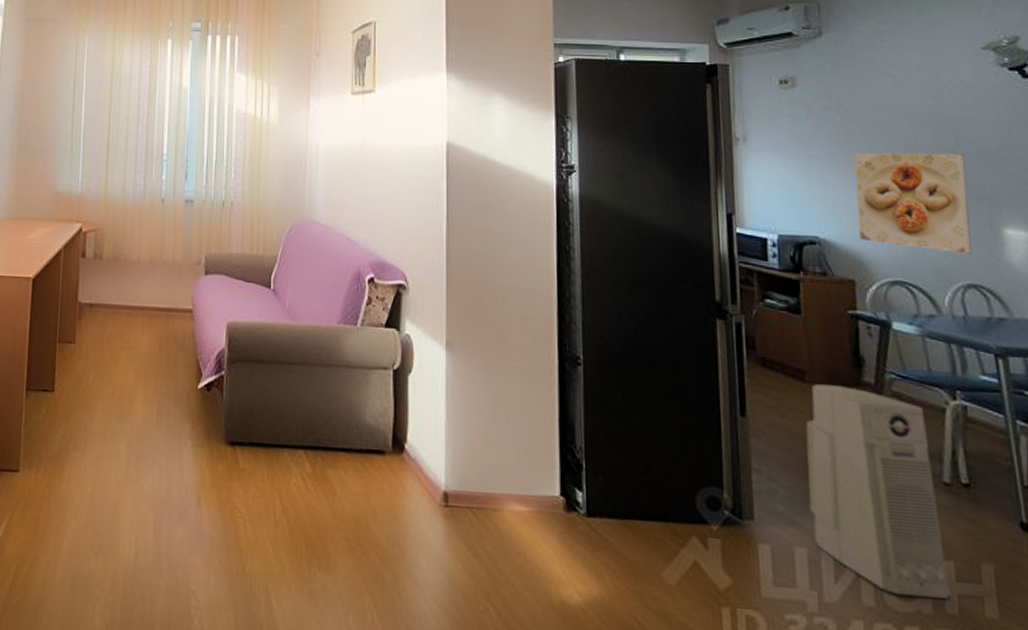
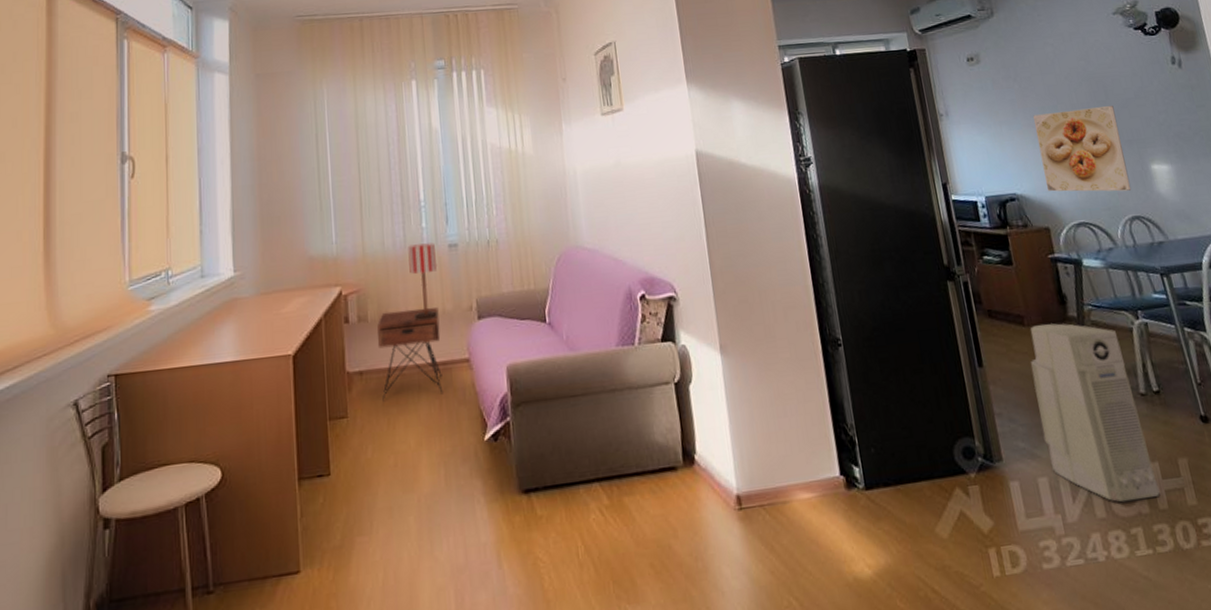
nightstand: none [108,253,169,338] -> present [377,306,444,402]
table lamp: none [145,195,173,268] -> present [408,242,439,321]

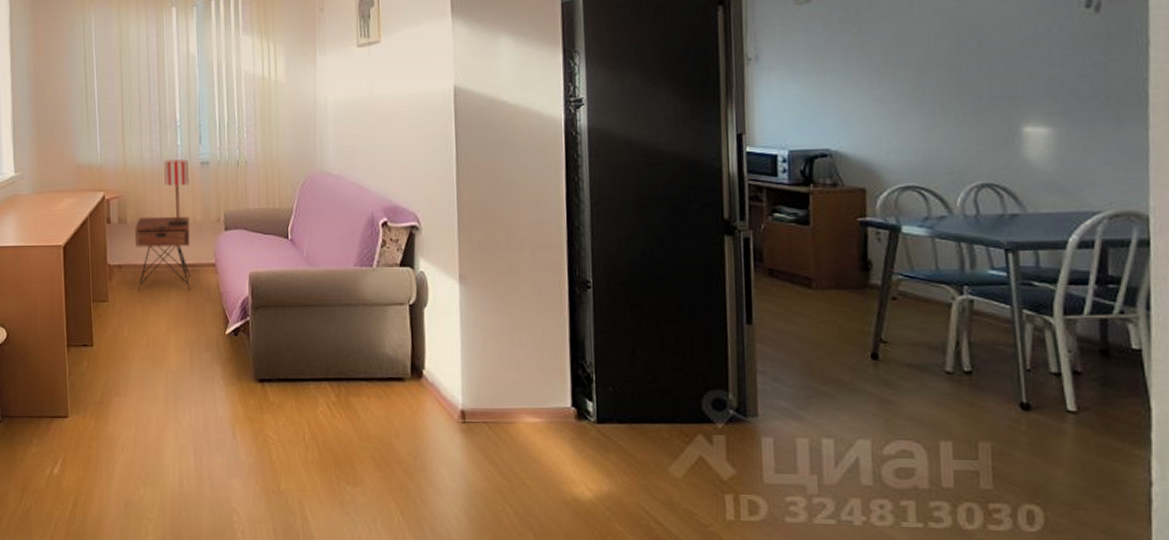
air purifier: present [1030,323,1160,503] -> none [810,290,946,475]
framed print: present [1033,106,1132,192] -> none [870,56,988,155]

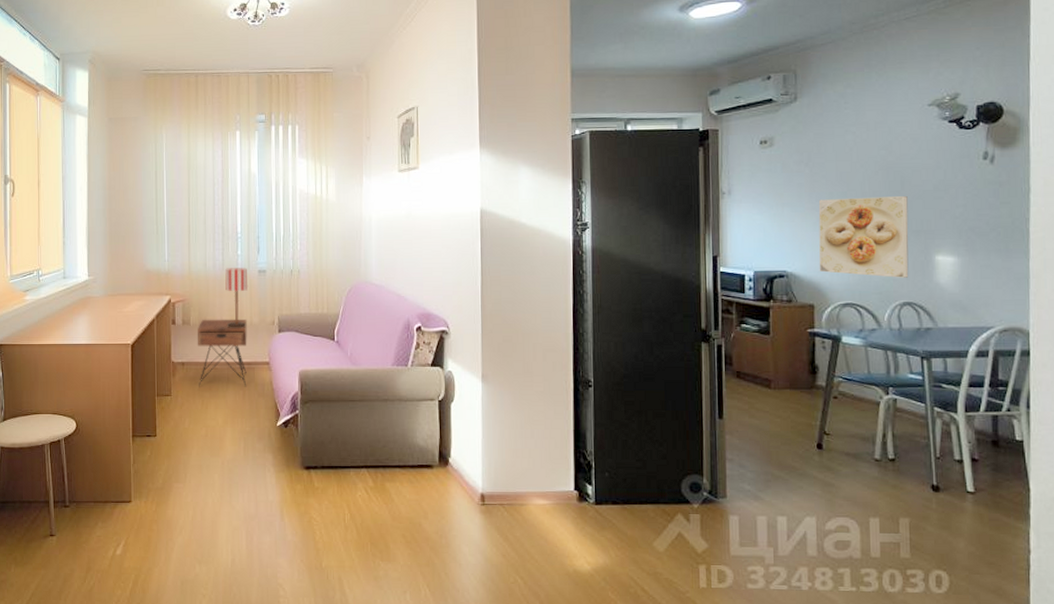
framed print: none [870,56,988,155] -> present [818,196,909,278]

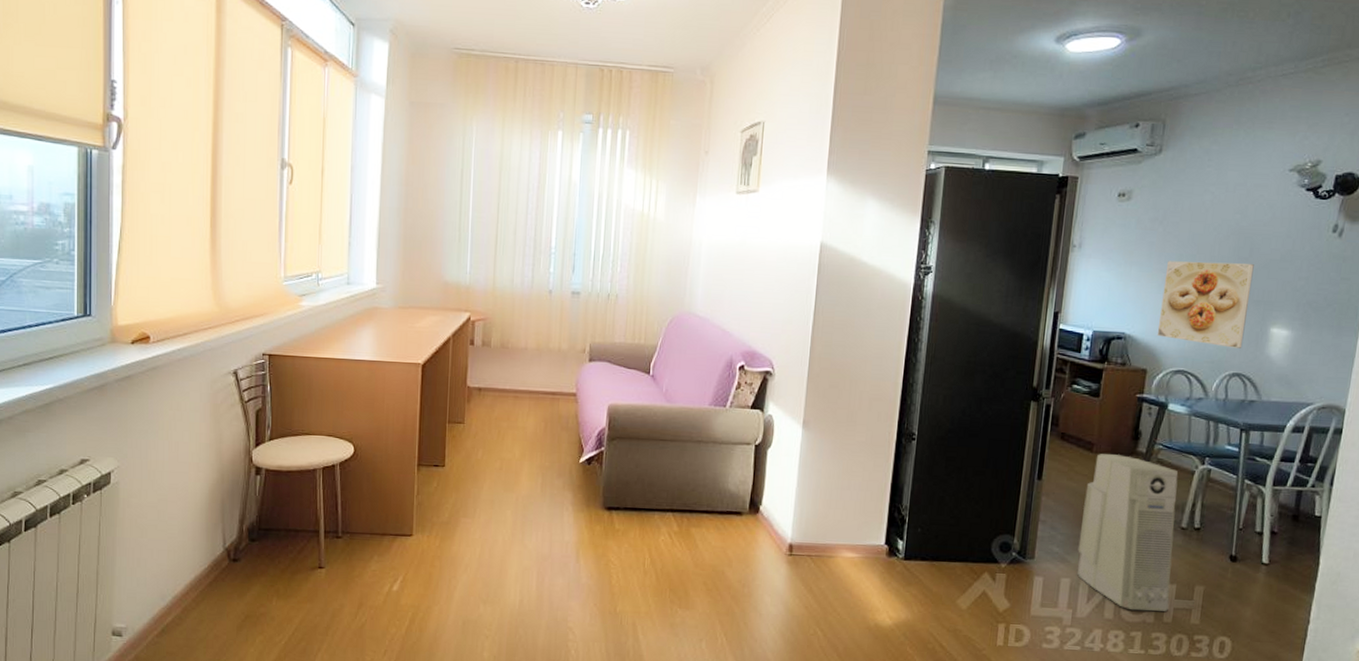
nightstand: present [197,319,247,387] -> none [496,341,555,419]
table lamp: present [225,268,249,329] -> none [532,286,559,355]
air purifier: none [769,390,875,547] -> present [1077,454,1178,611]

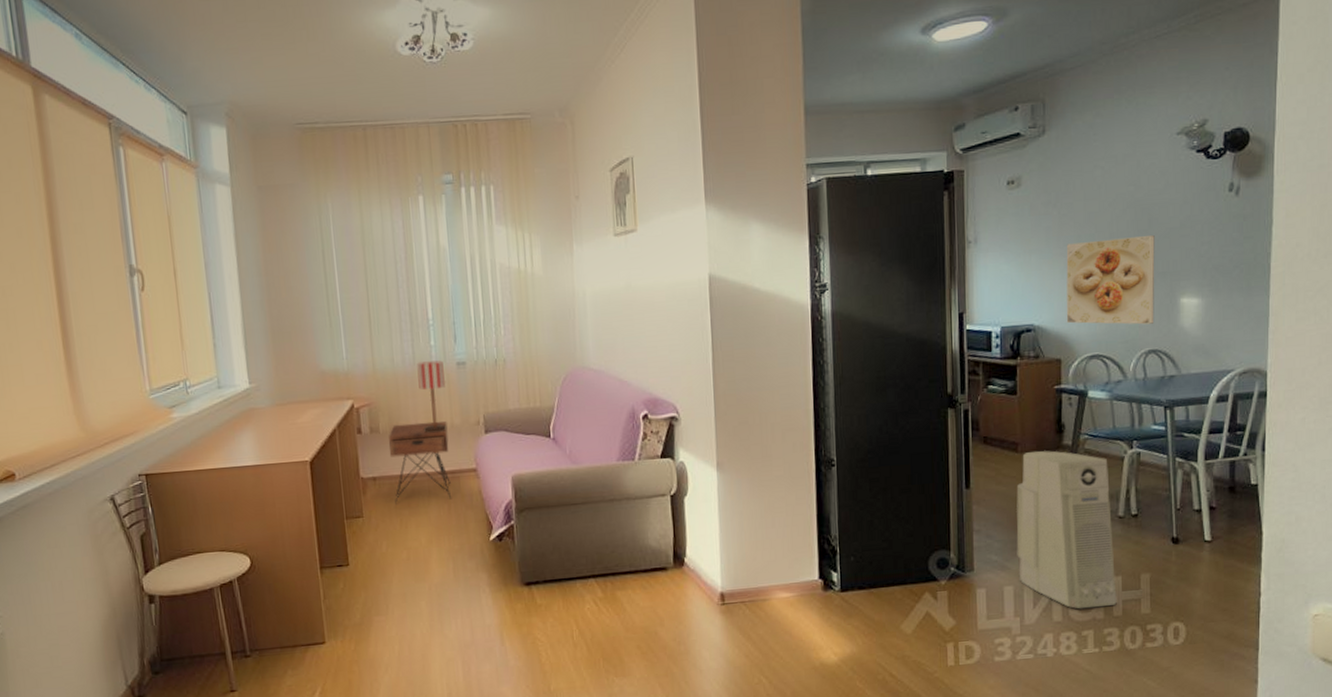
nightstand: none [496,341,555,419] -> present [388,420,452,504]
table lamp: none [532,286,559,355] -> present [417,360,448,434]

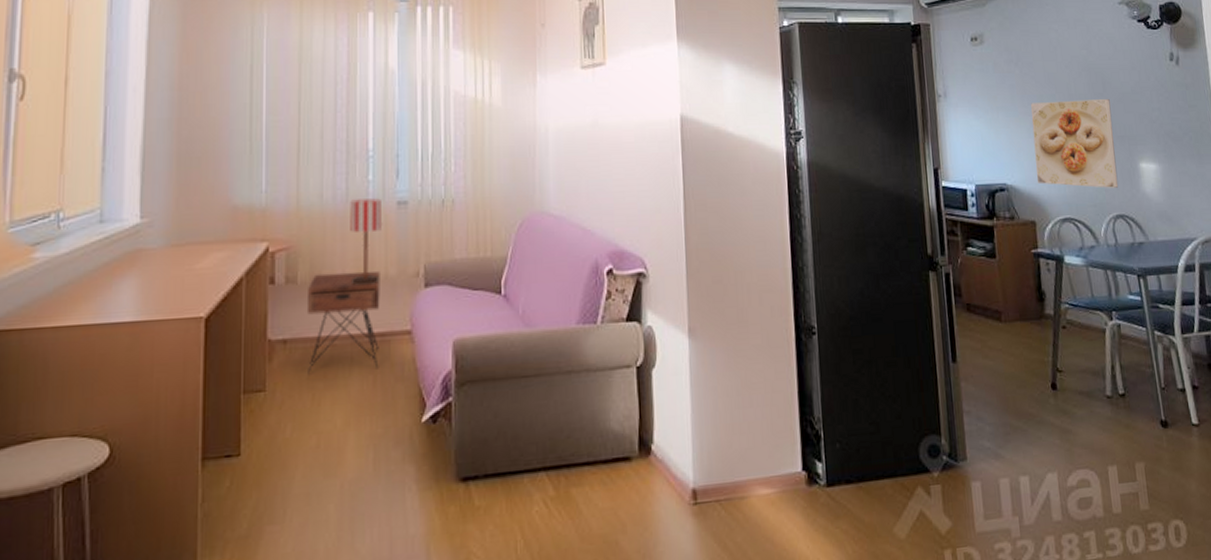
air purifier: present [1016,451,1117,609] -> none [1003,321,1115,506]

